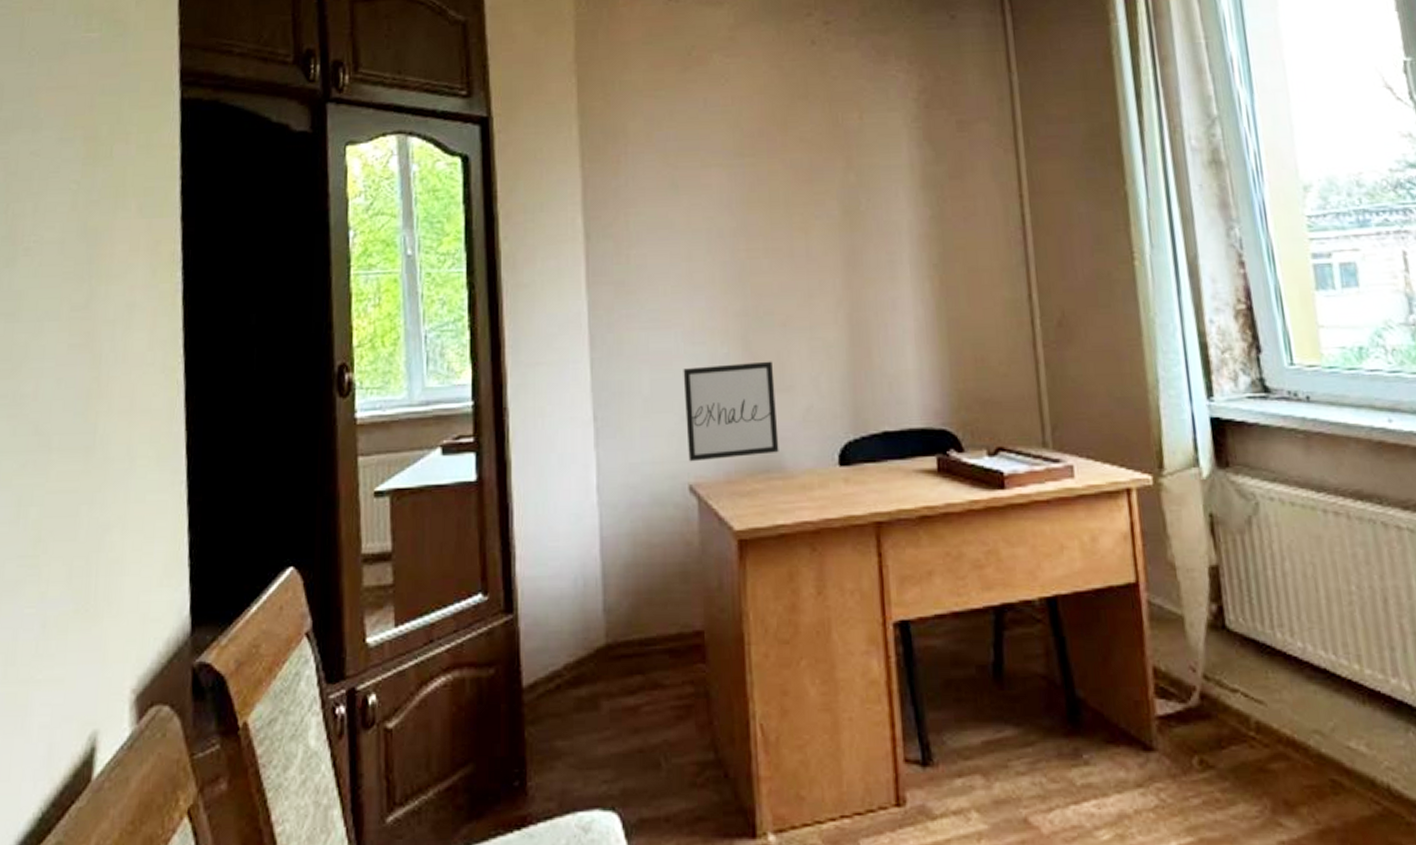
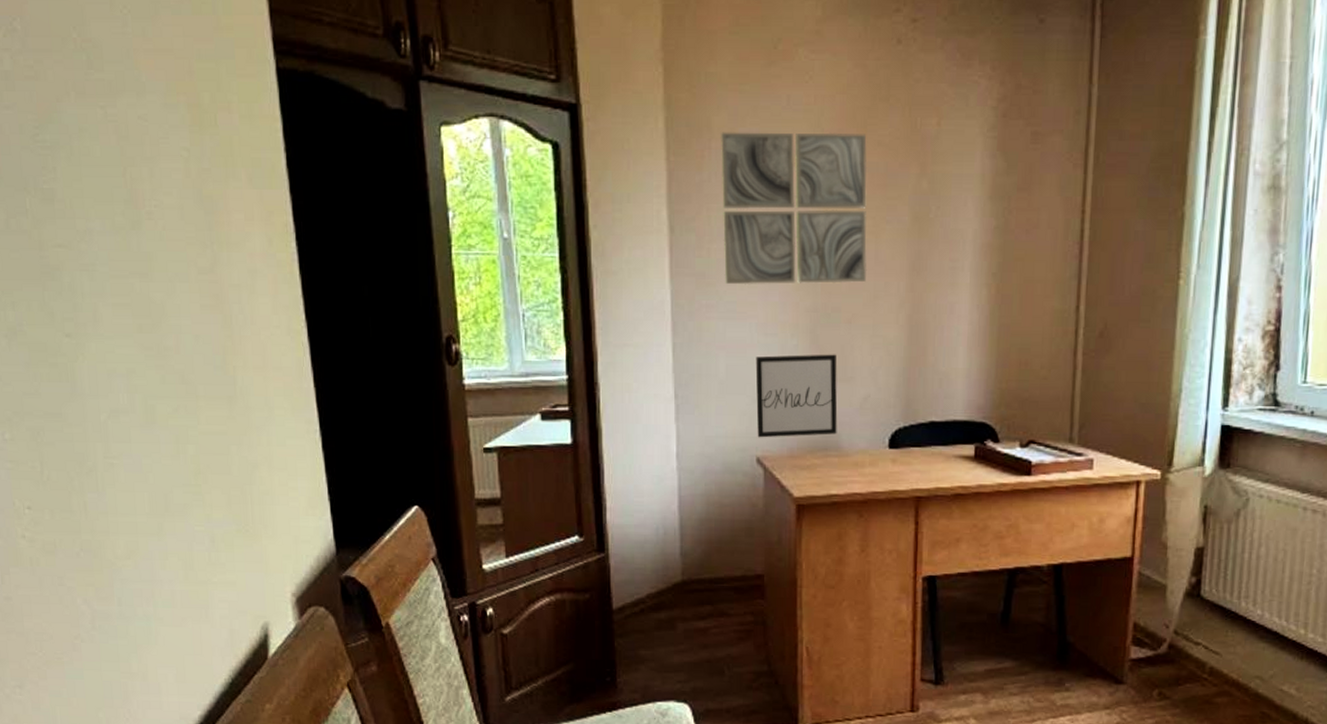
wall art: none [636,131,799,292] -> present [720,132,868,285]

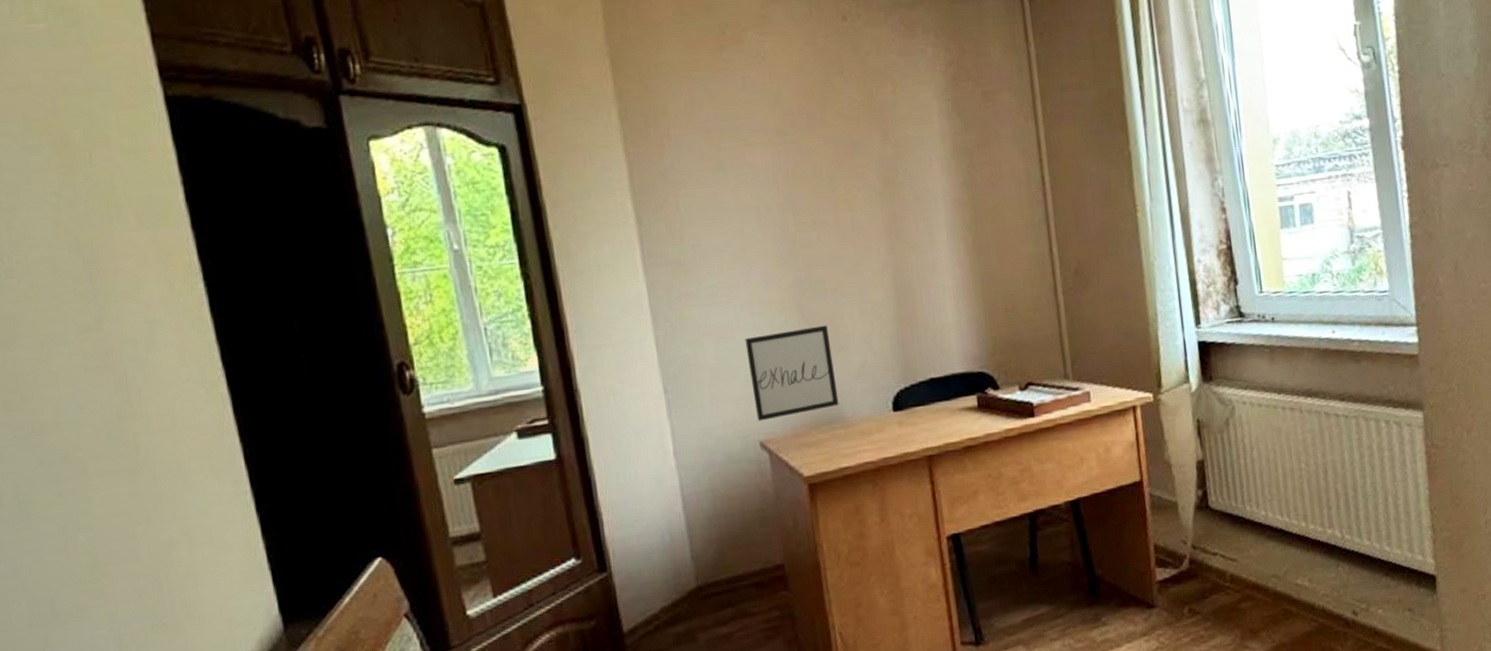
wall art: present [720,132,868,285] -> none [678,108,846,270]

